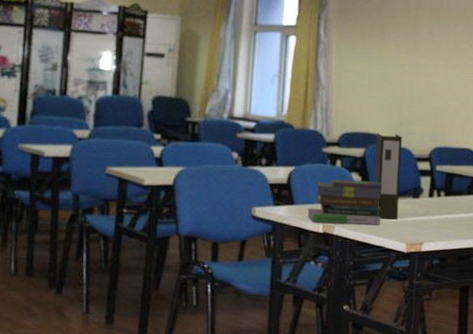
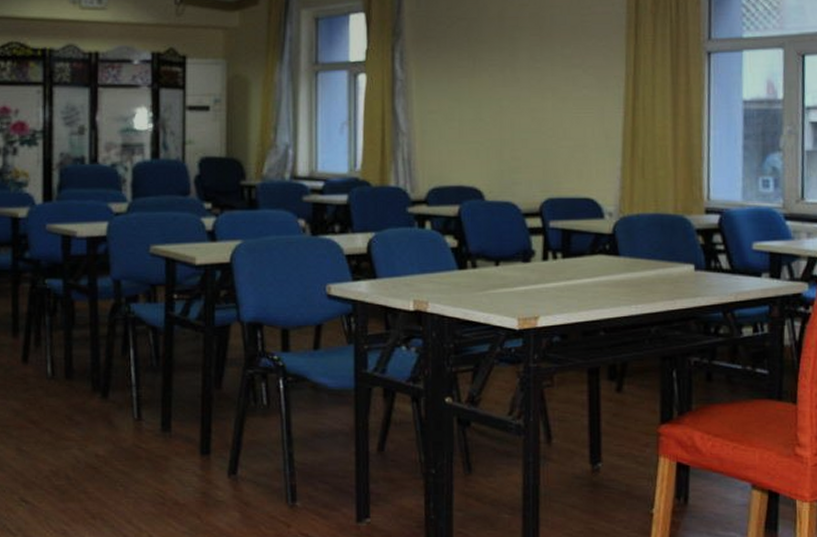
books: present [307,179,383,225] -> none [394,245,486,299]
binder: present [374,133,403,220] -> none [473,185,506,290]

